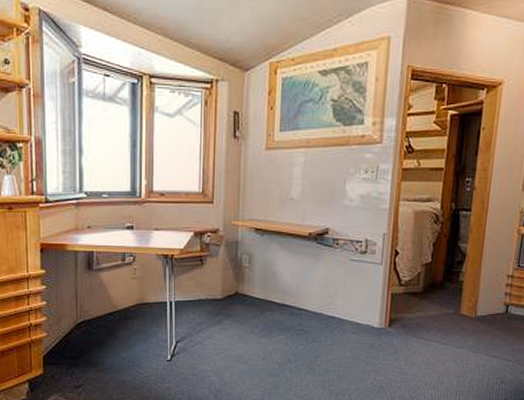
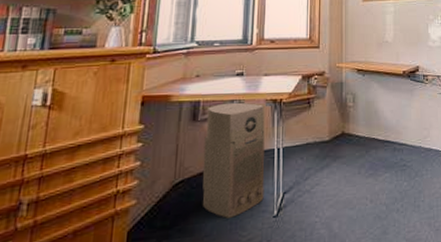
air purifier: none [100,255,158,357] -> present [202,102,265,218]

